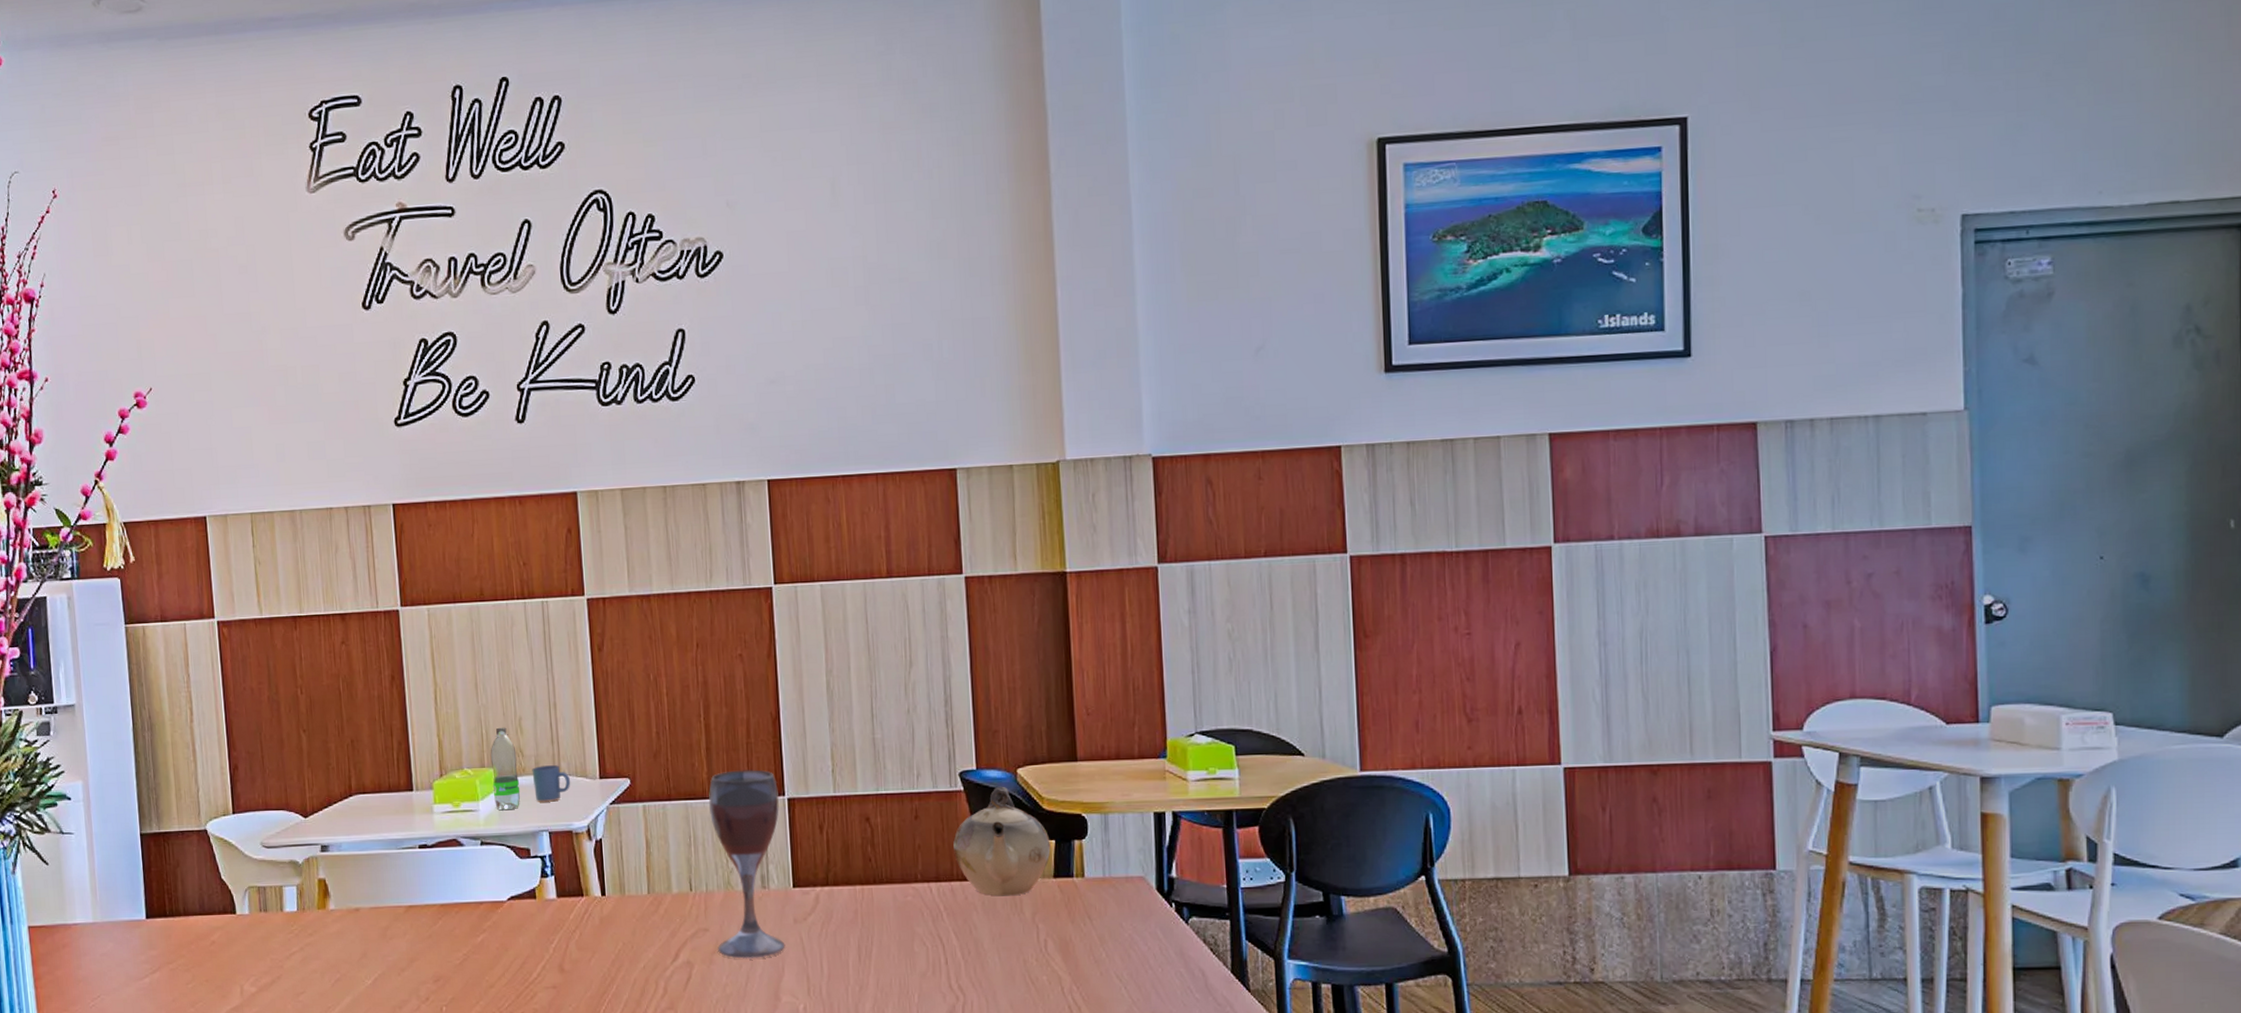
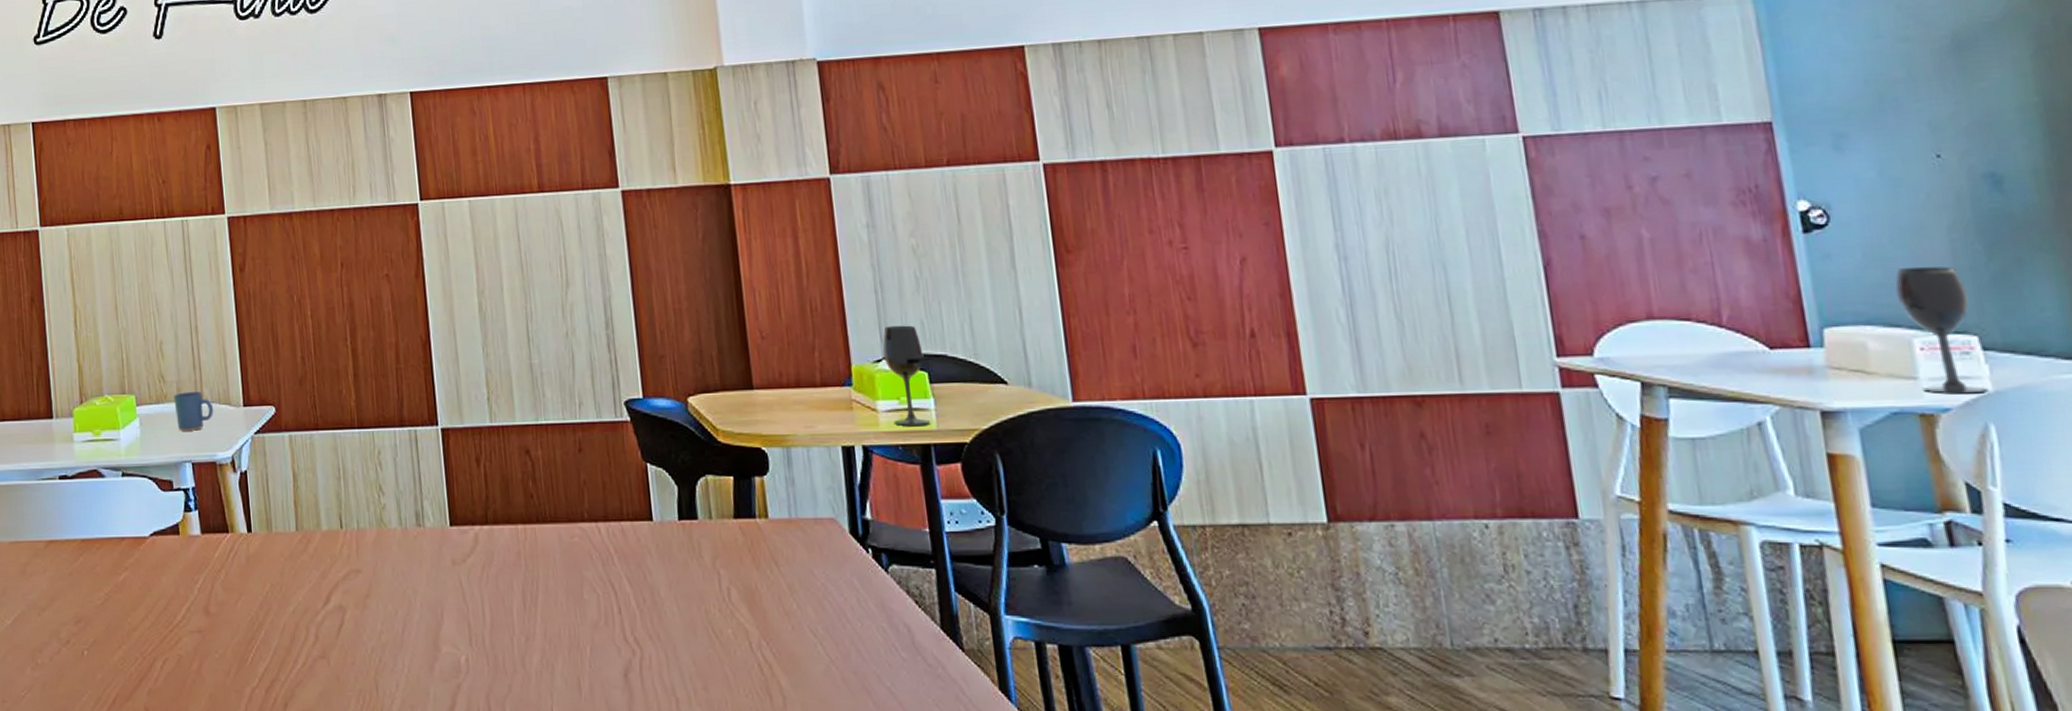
bottle: present [490,727,521,811] -> none [130,351,162,440]
cup: present [708,769,786,959] -> none [357,397,444,604]
teapot: present [953,786,1051,896] -> none [621,416,730,539]
wine glass: none [1196,702,1233,794] -> present [883,325,930,426]
wine glass: none [2053,653,2114,762] -> present [1895,266,1988,394]

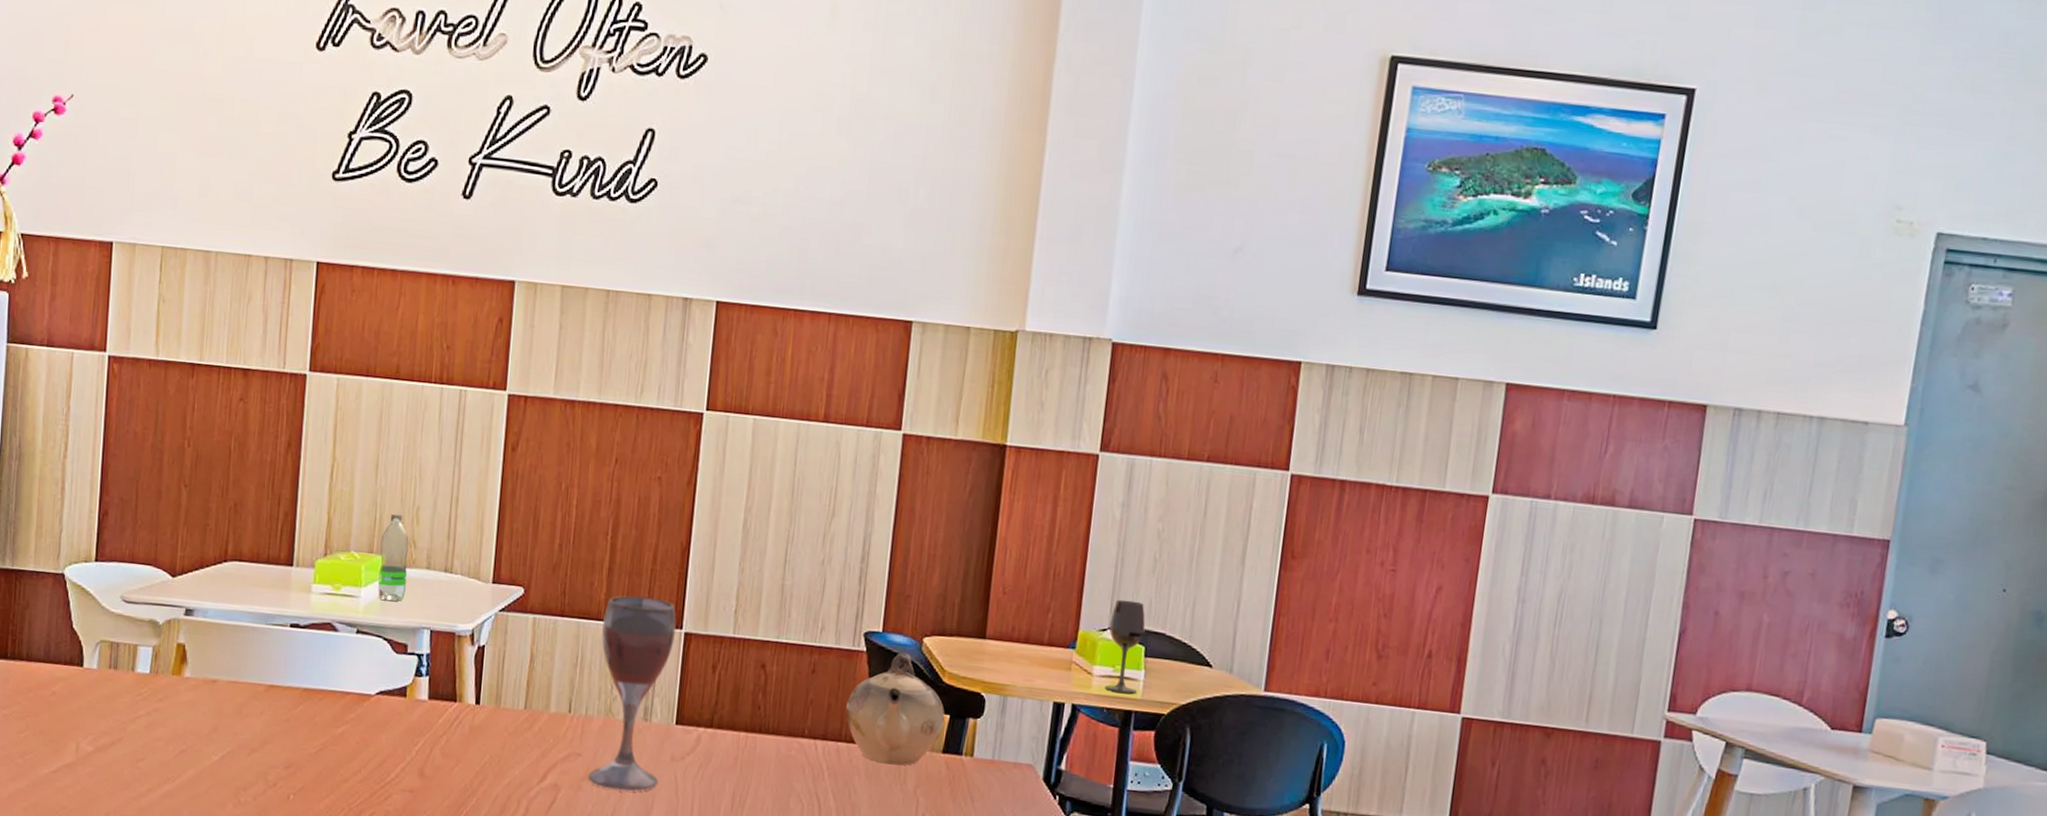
bottle: none [130,351,162,440] -> present [377,514,409,602]
mug: present [173,392,214,431] -> none [421,560,462,600]
cup: none [357,397,444,604] -> present [588,595,677,792]
teapot: none [621,416,730,539] -> present [845,652,945,766]
wine glass: present [1895,266,1988,394] -> none [1933,678,1990,788]

